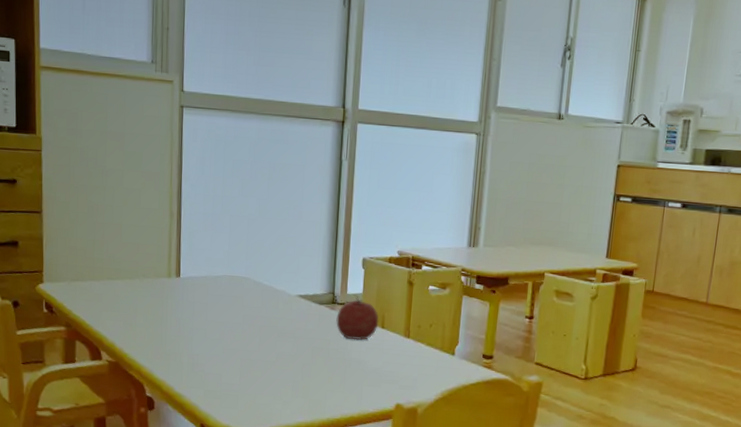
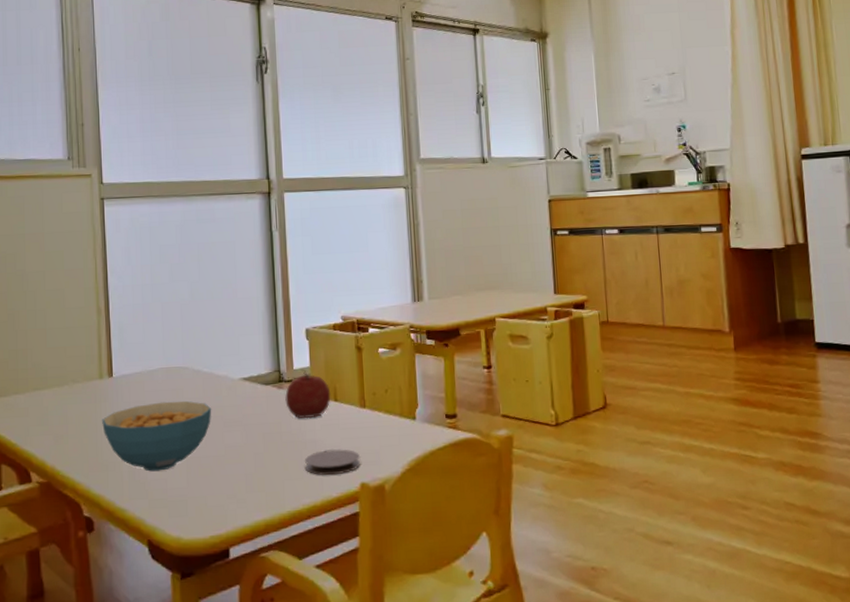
cereal bowl: none [167,306,268,367] -> present [102,400,212,472]
coaster: none [346,370,398,393] -> present [304,449,360,475]

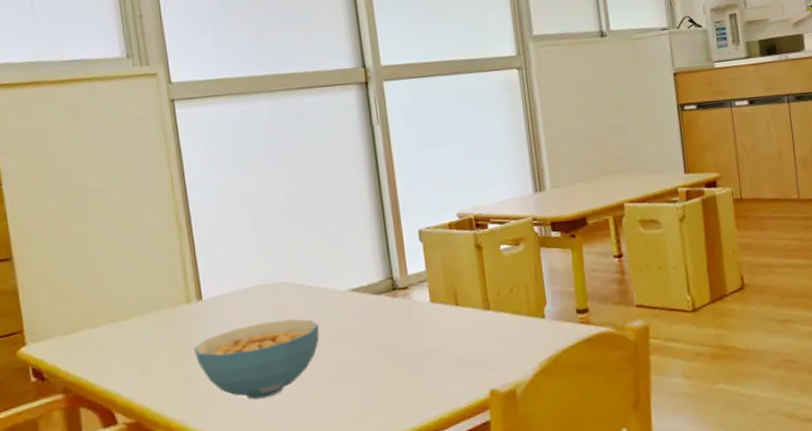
fruit: present [285,371,331,419] -> none [400,276,452,327]
coaster: present [304,449,360,475] -> none [426,356,488,386]

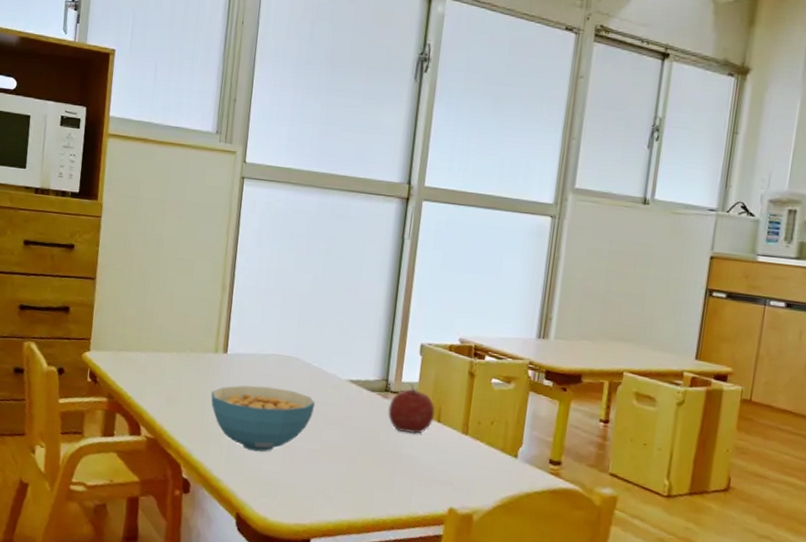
fruit: none [400,276,452,327] -> present [388,386,435,434]

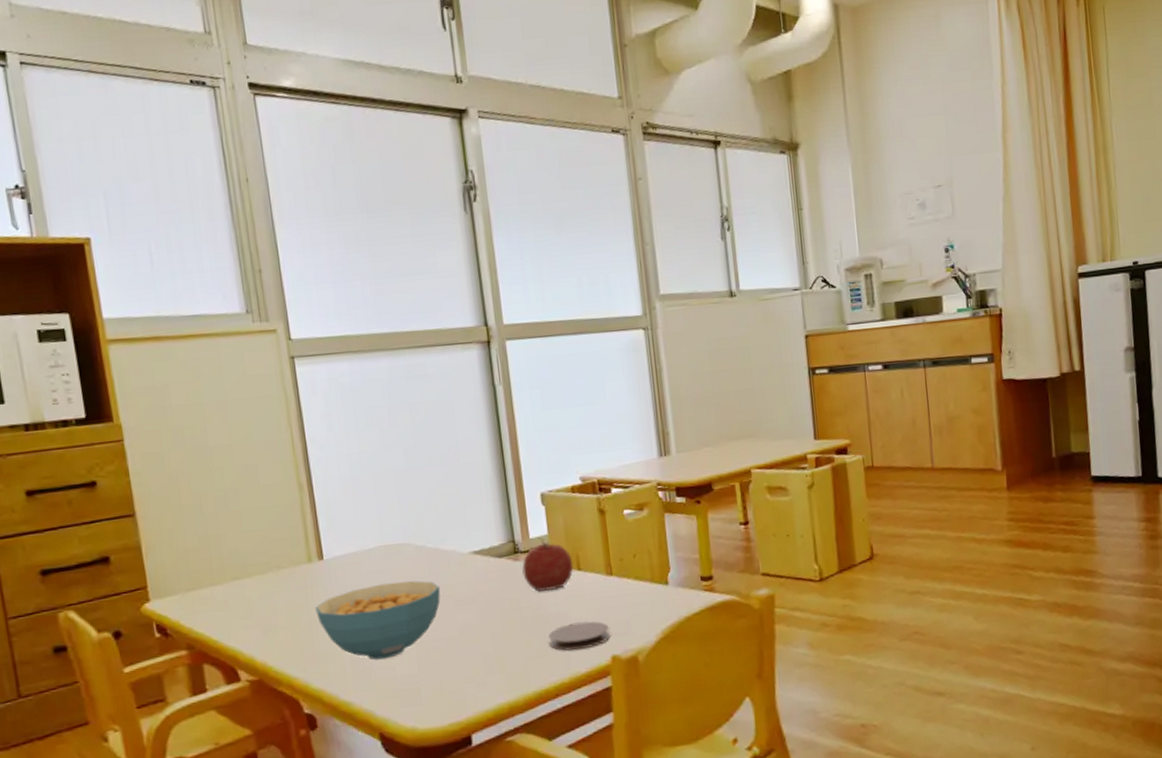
coaster: none [395,467,453,495] -> present [548,621,610,651]

